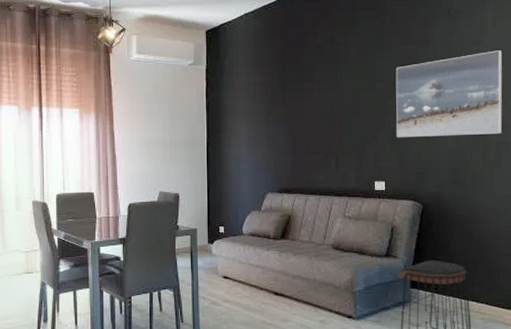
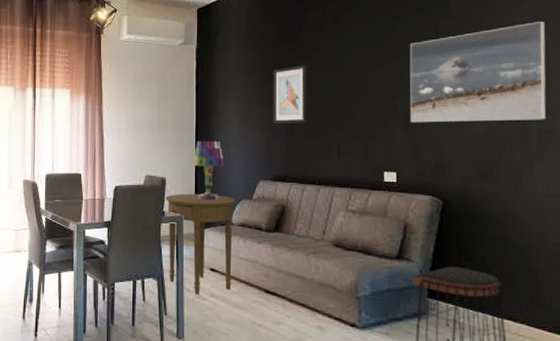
side table: none [179,207,246,301] -> present [165,193,235,294]
table lamp: none [205,158,235,213] -> present [193,141,224,200]
wall art: none [277,85,309,140] -> present [272,64,308,123]

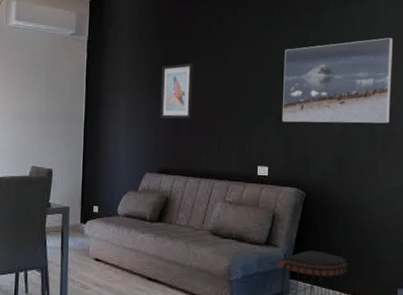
side table: present [165,193,235,294] -> none [51,185,122,284]
table lamp: present [193,141,224,200] -> none [80,133,112,192]

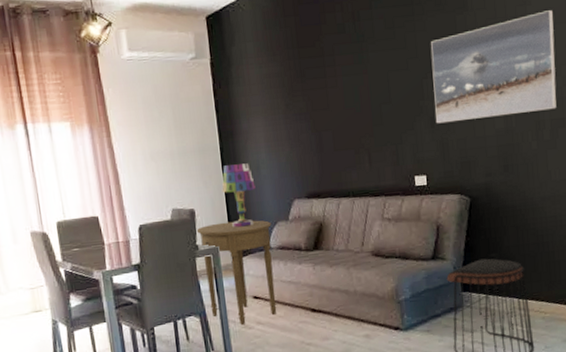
side table: none [51,185,122,284] -> present [196,220,277,325]
table lamp: none [80,133,112,192] -> present [222,163,256,228]
wall art: present [160,63,194,119] -> none [295,71,336,138]

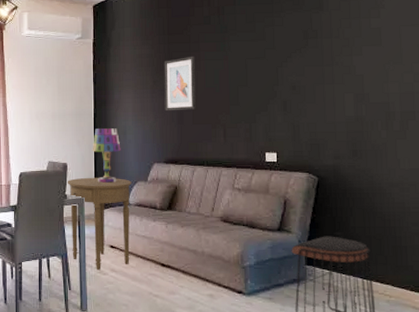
wall art: none [295,71,336,138] -> present [164,56,196,110]
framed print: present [431,10,557,124] -> none [287,14,408,108]

